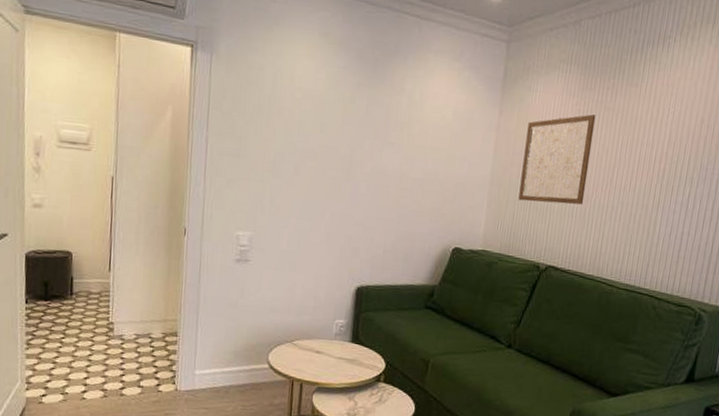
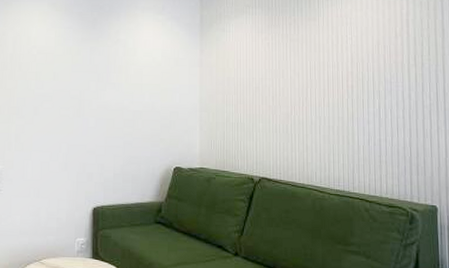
wall art: present [518,114,596,205] -> none [226,46,285,123]

